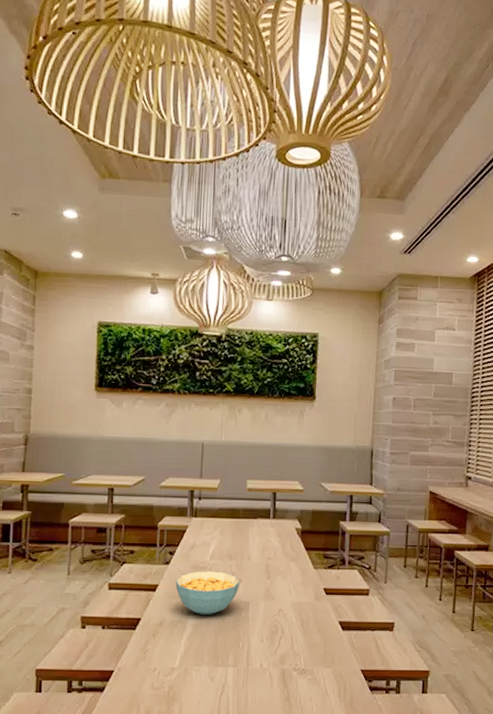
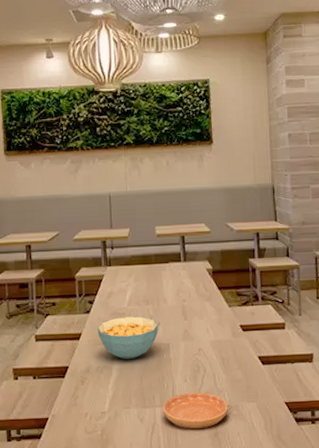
saucer: none [235,653,303,692] -> present [162,392,228,430]

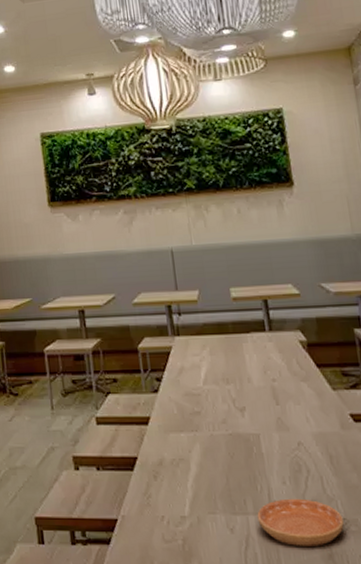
cereal bowl: present [97,316,158,359] -> none [168,398,244,451]

